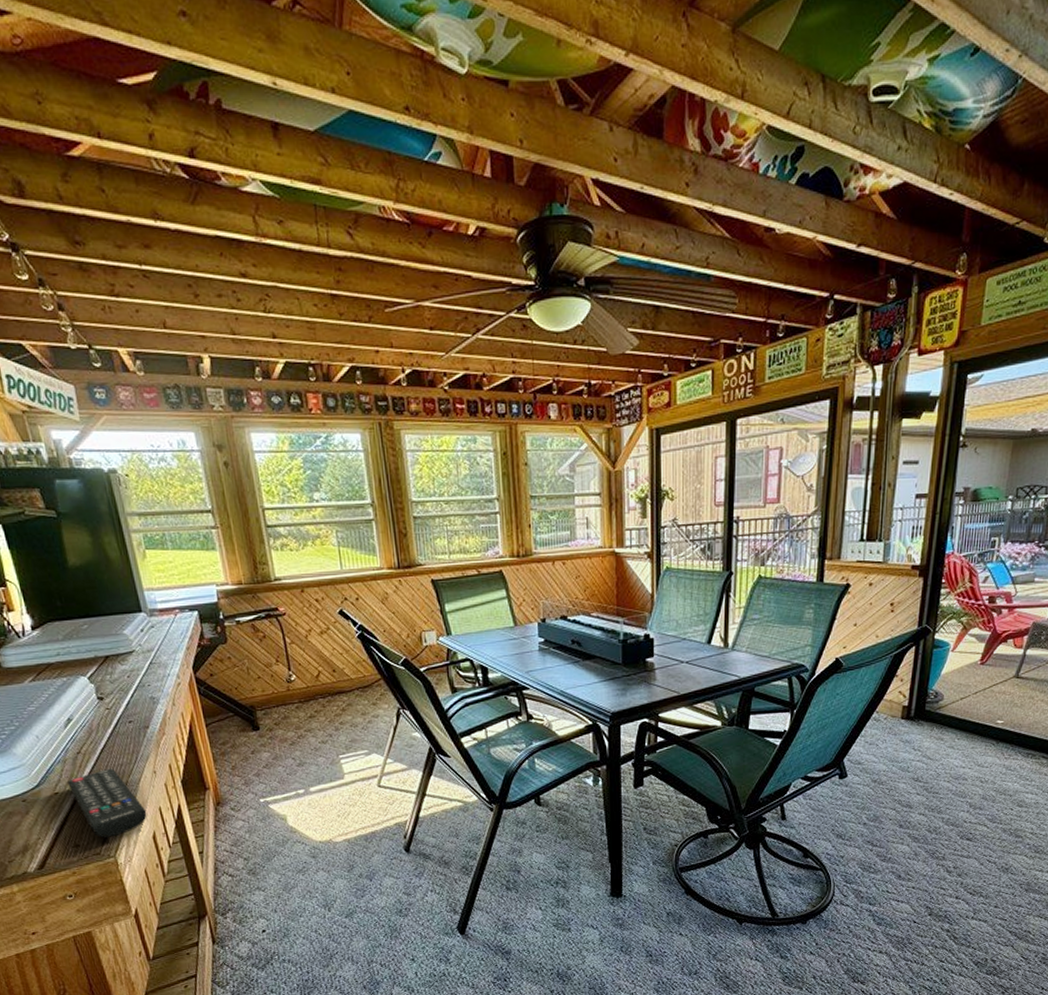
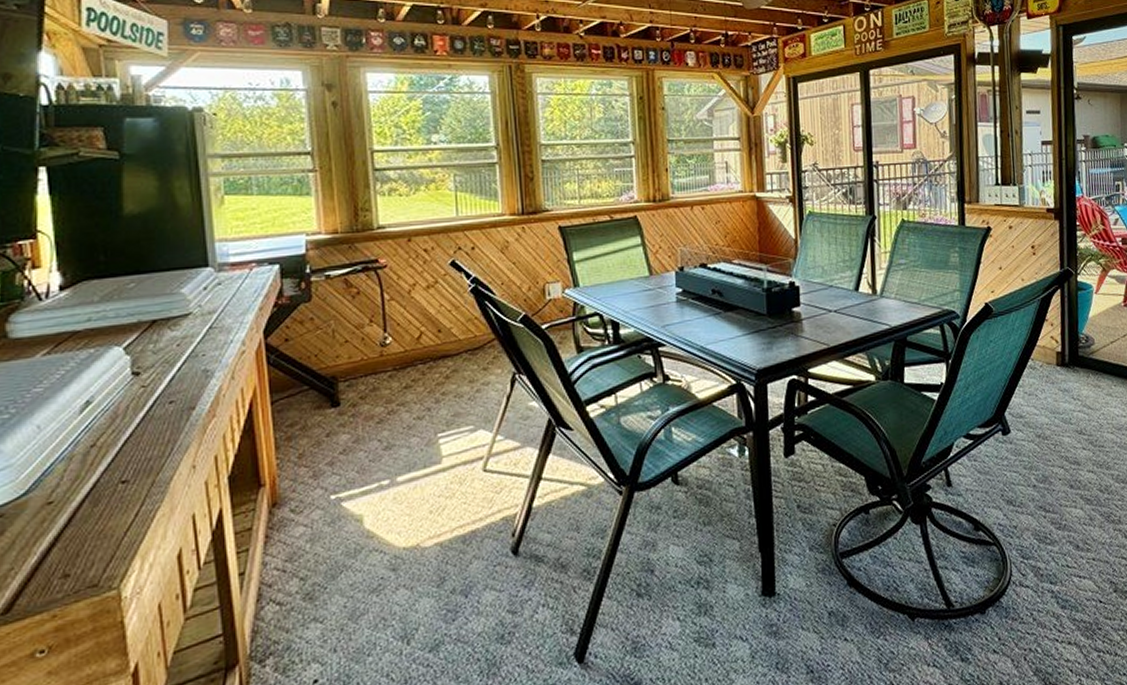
remote control: present [66,768,147,838] -> none [68,464,174,562]

